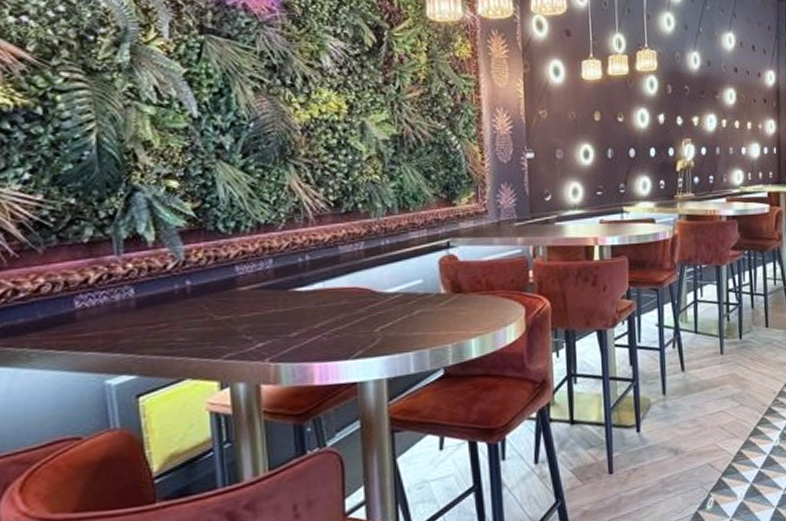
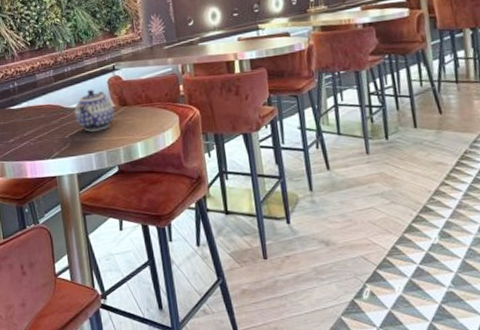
teapot: none [390,270,445,324] -> present [74,89,115,132]

